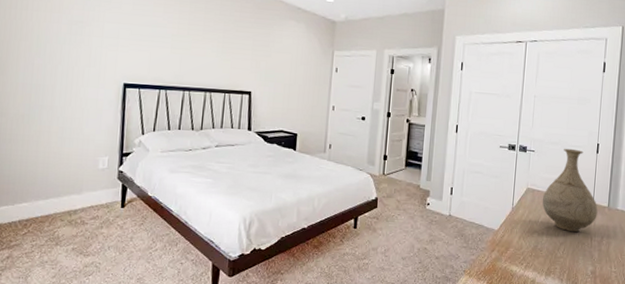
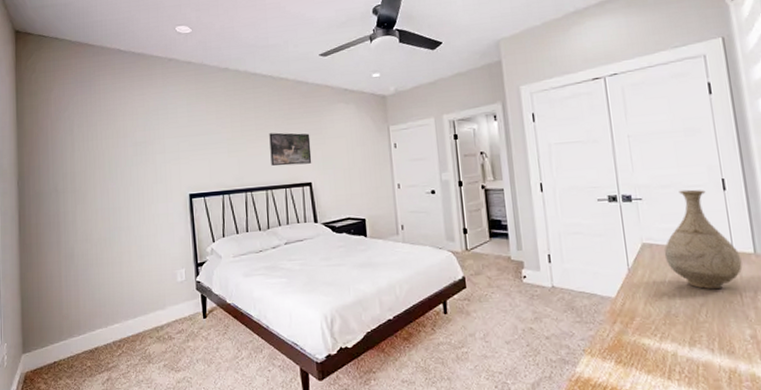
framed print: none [214,37,257,73] -> present [269,132,312,166]

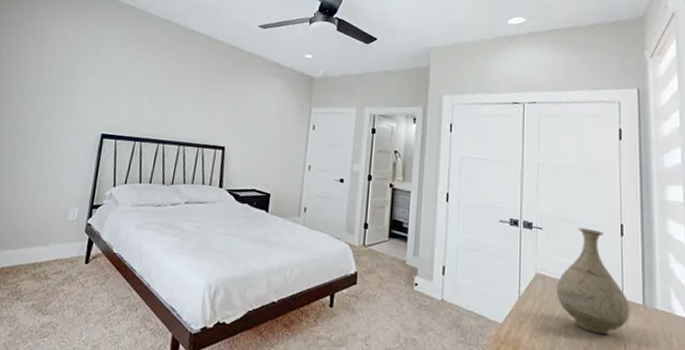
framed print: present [269,132,312,166] -> none [189,90,233,128]

